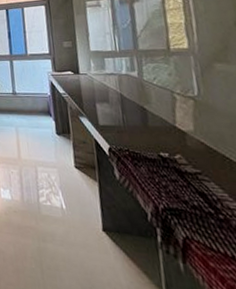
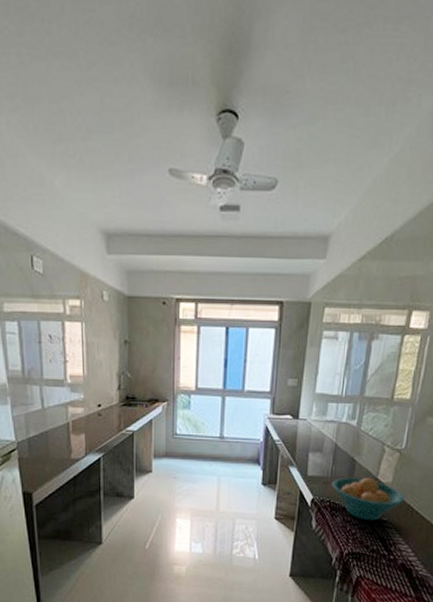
fruit bowl: none [126,125,217,173] -> present [332,477,405,521]

